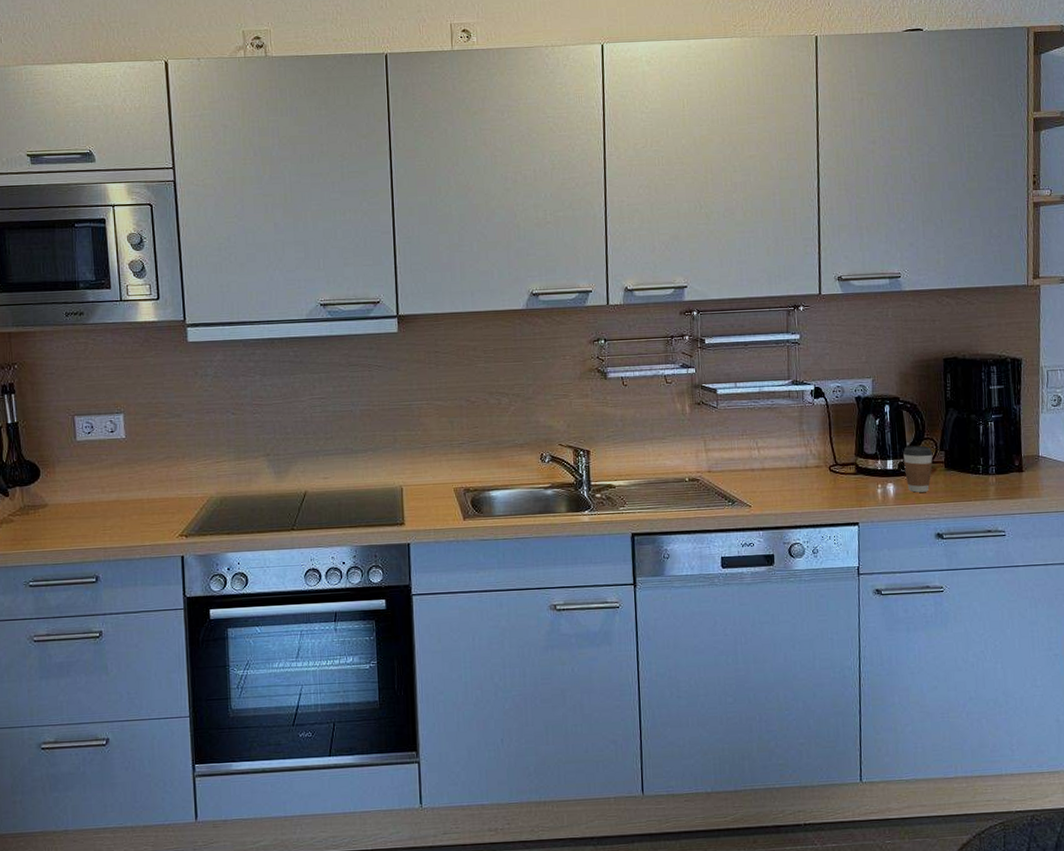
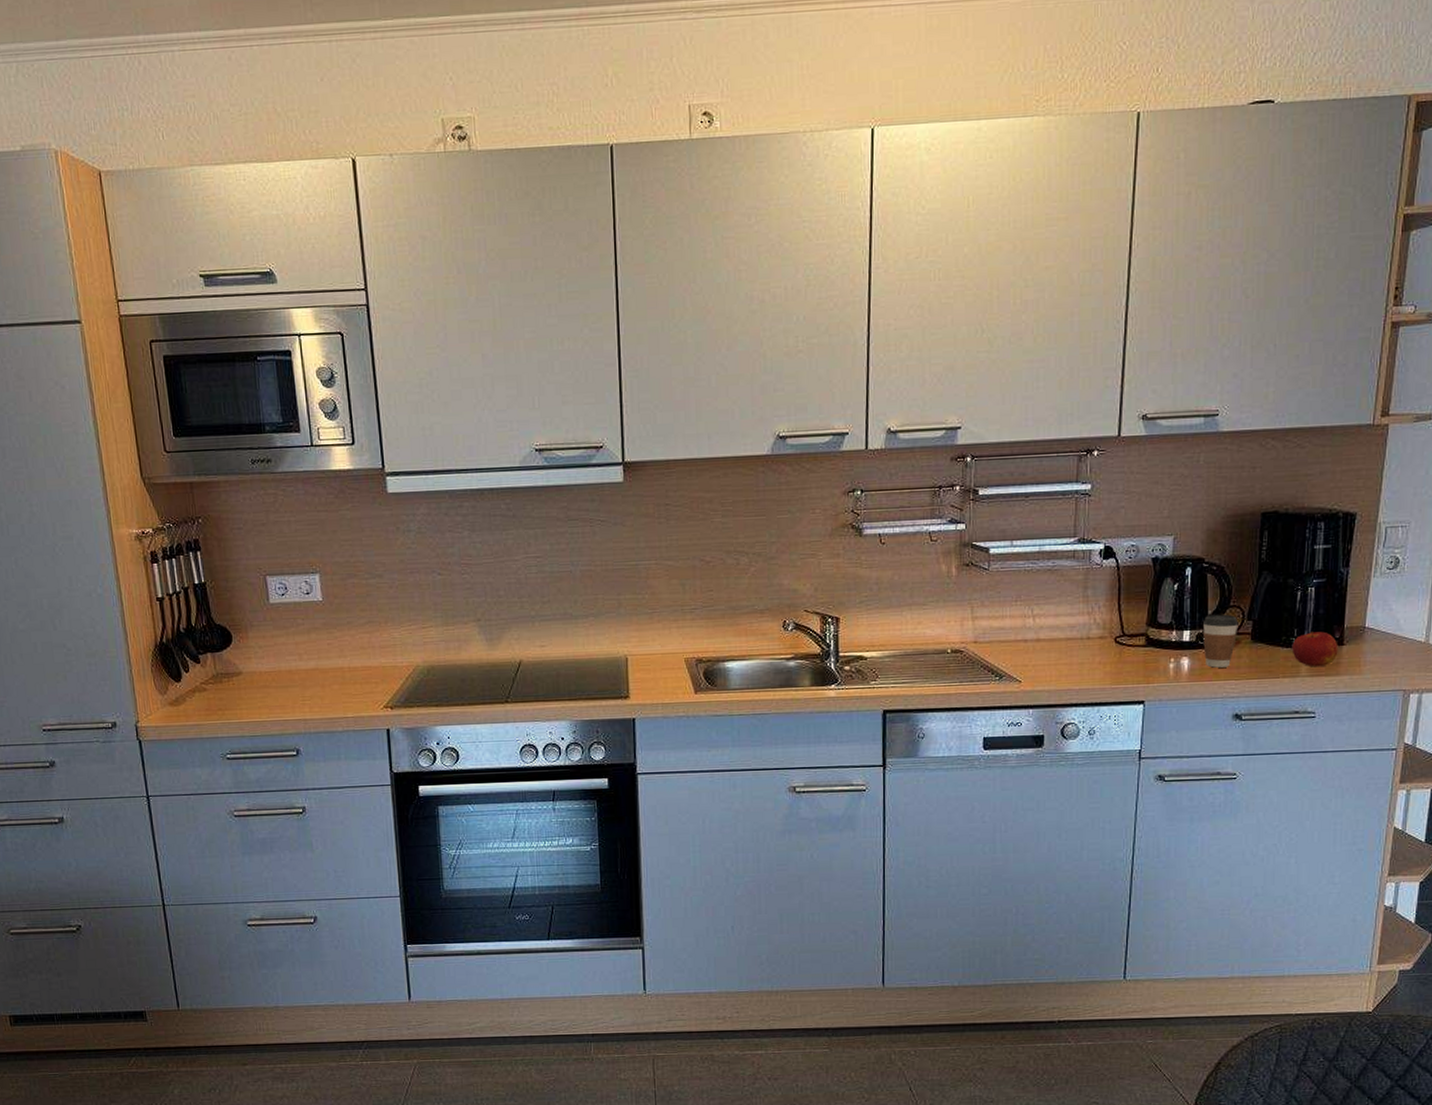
apple: none [979,460,1019,491] -> present [1292,631,1338,667]

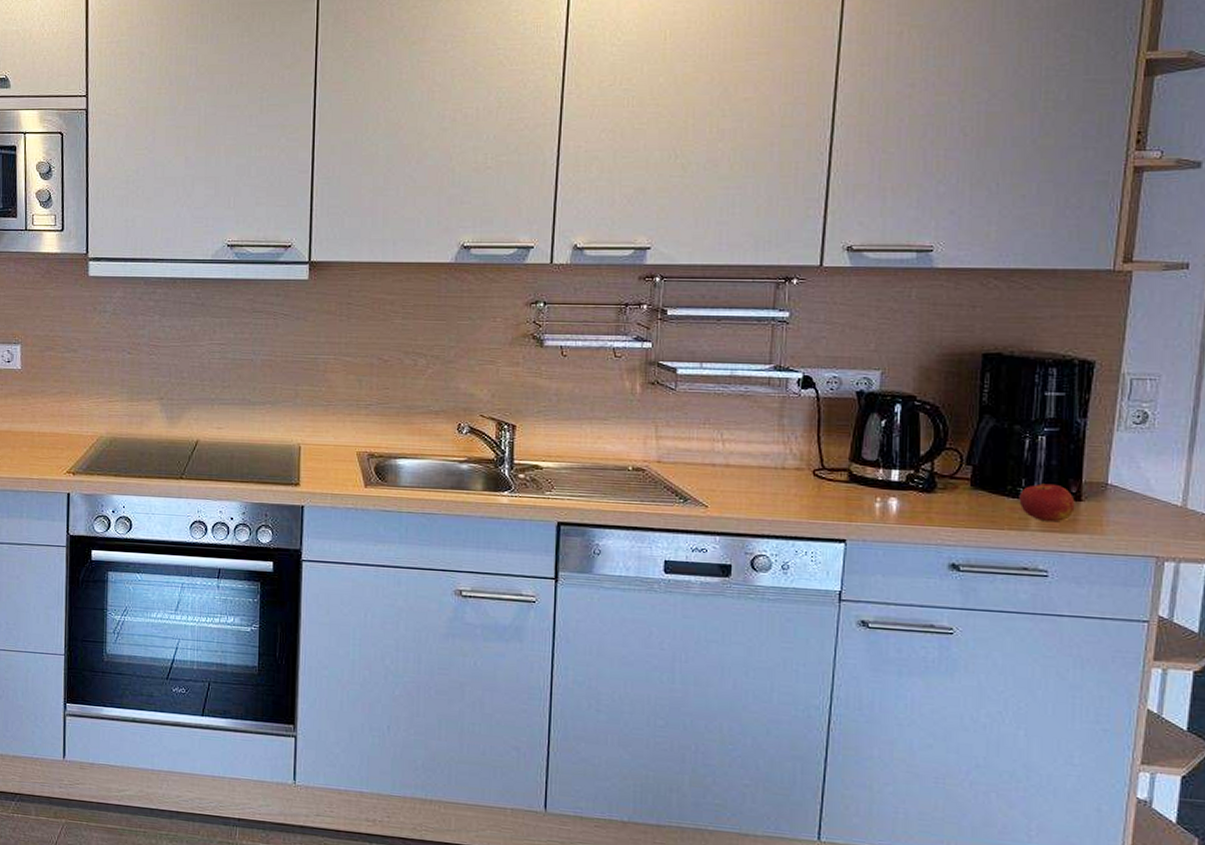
coffee cup: present [1202,614,1239,668] -> none [913,455,956,513]

